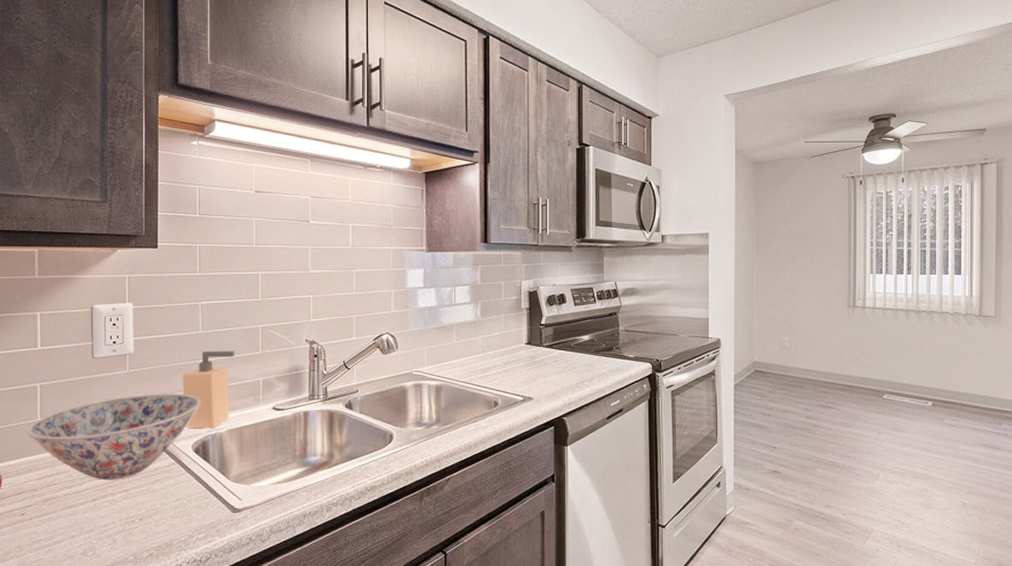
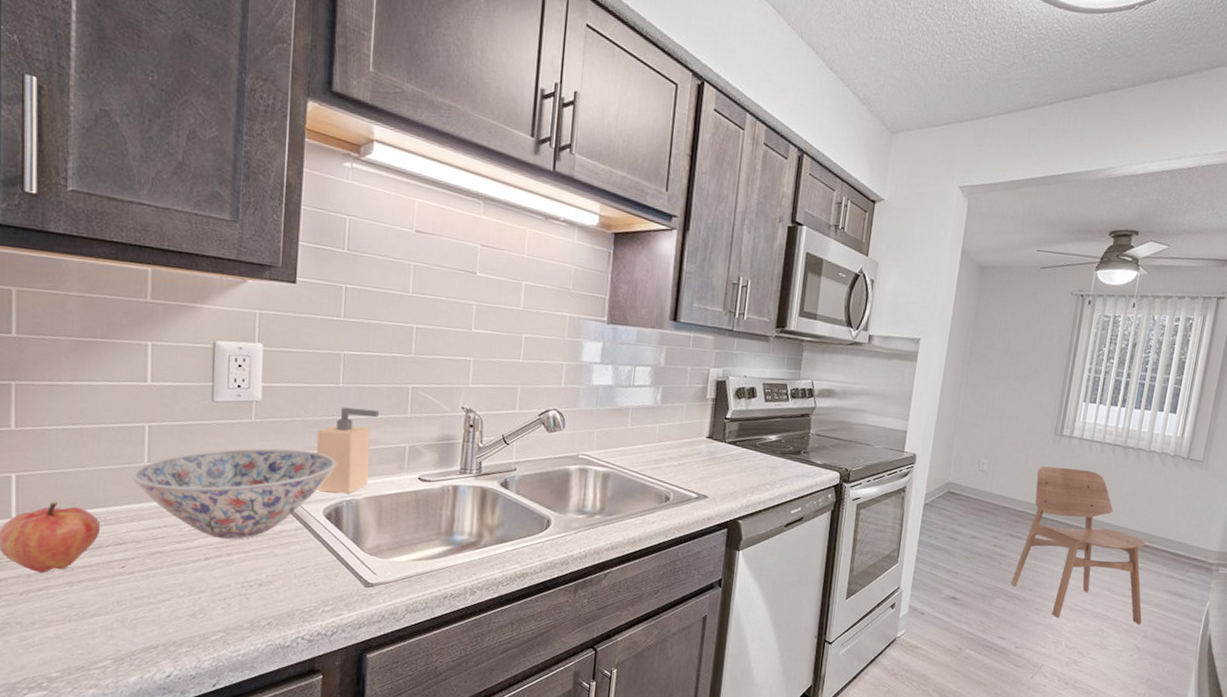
dining chair: none [828,336,964,482] -> present [1010,466,1146,625]

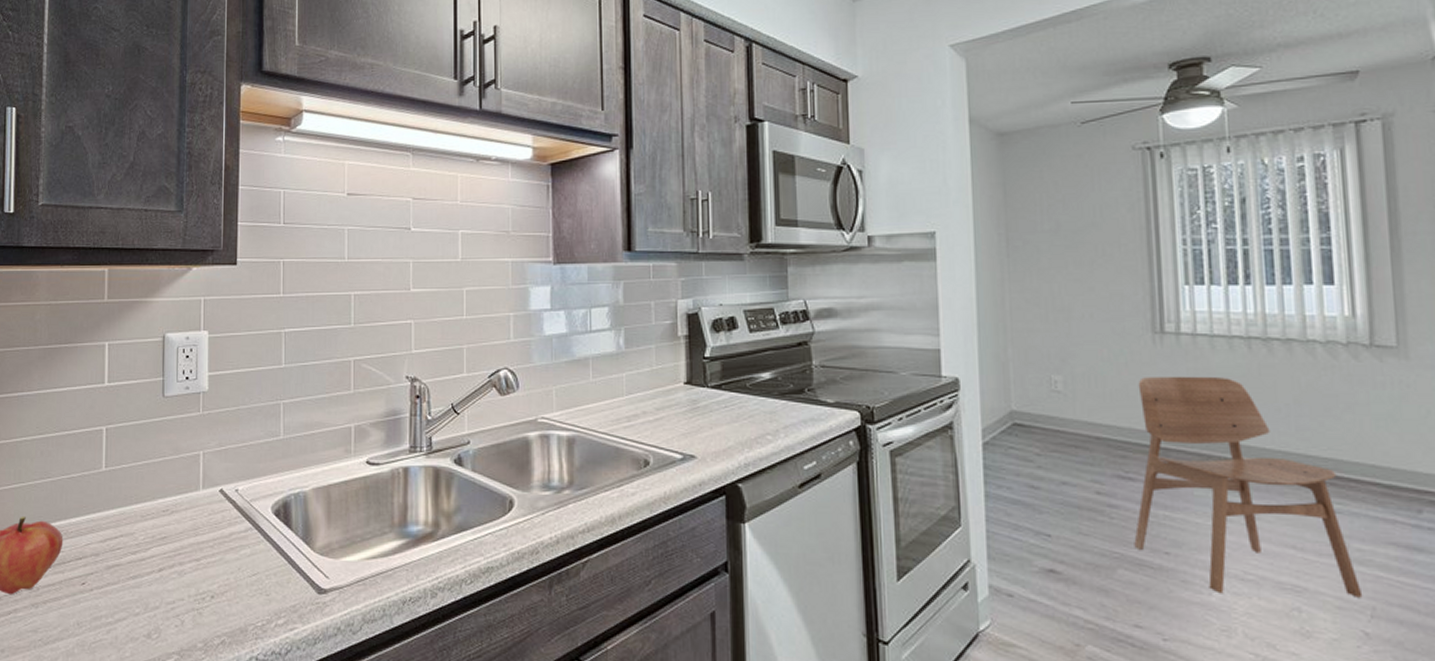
bowl: present [131,448,336,540] -> none [90,440,282,547]
soap dispenser: present [316,407,379,494] -> none [262,389,322,486]

